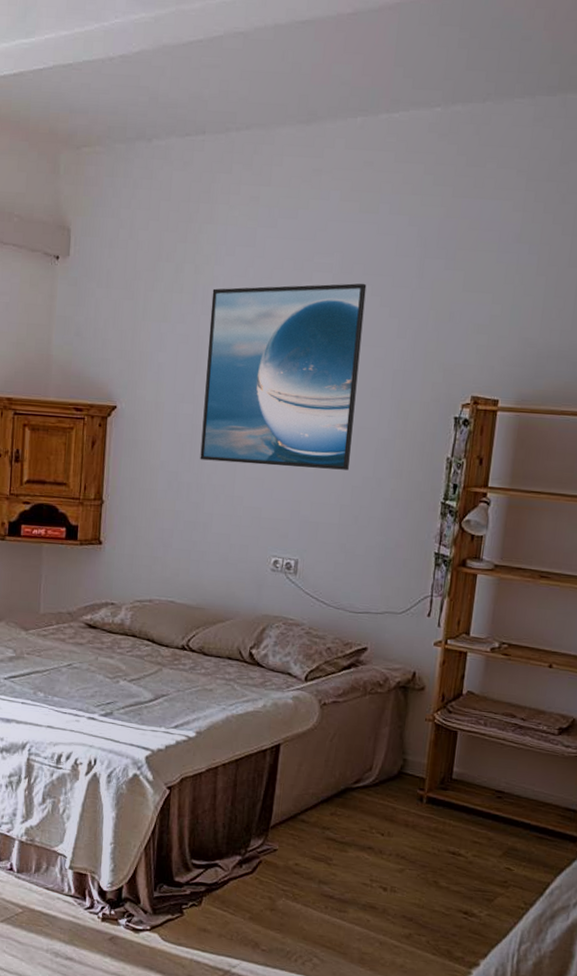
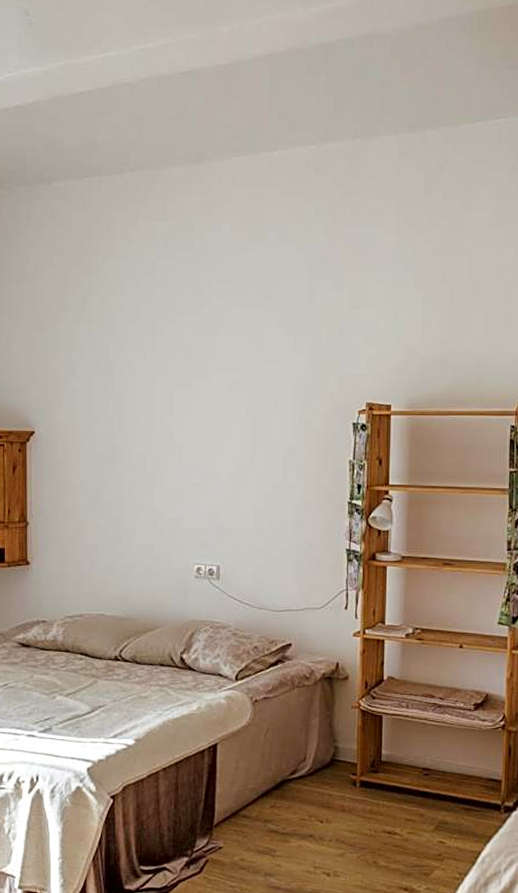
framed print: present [200,283,367,470] -> none [118,305,262,479]

